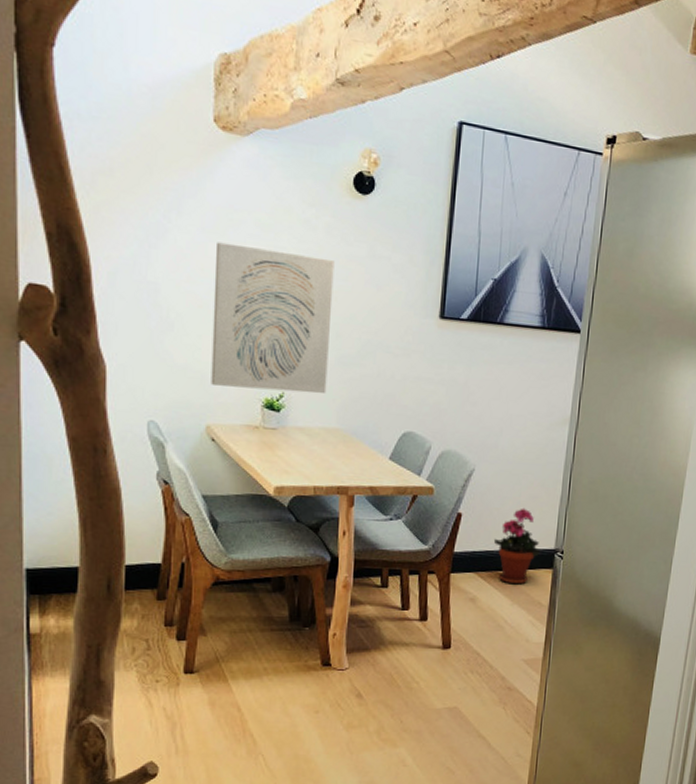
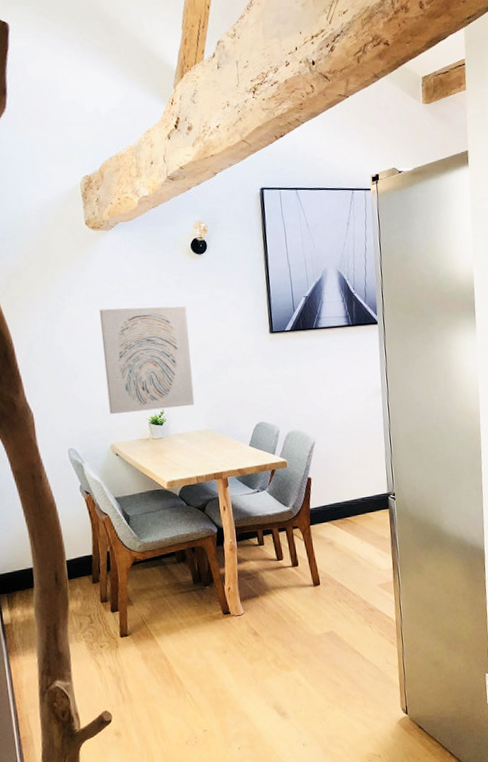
potted plant: present [493,508,541,585] -> none [339,465,377,527]

